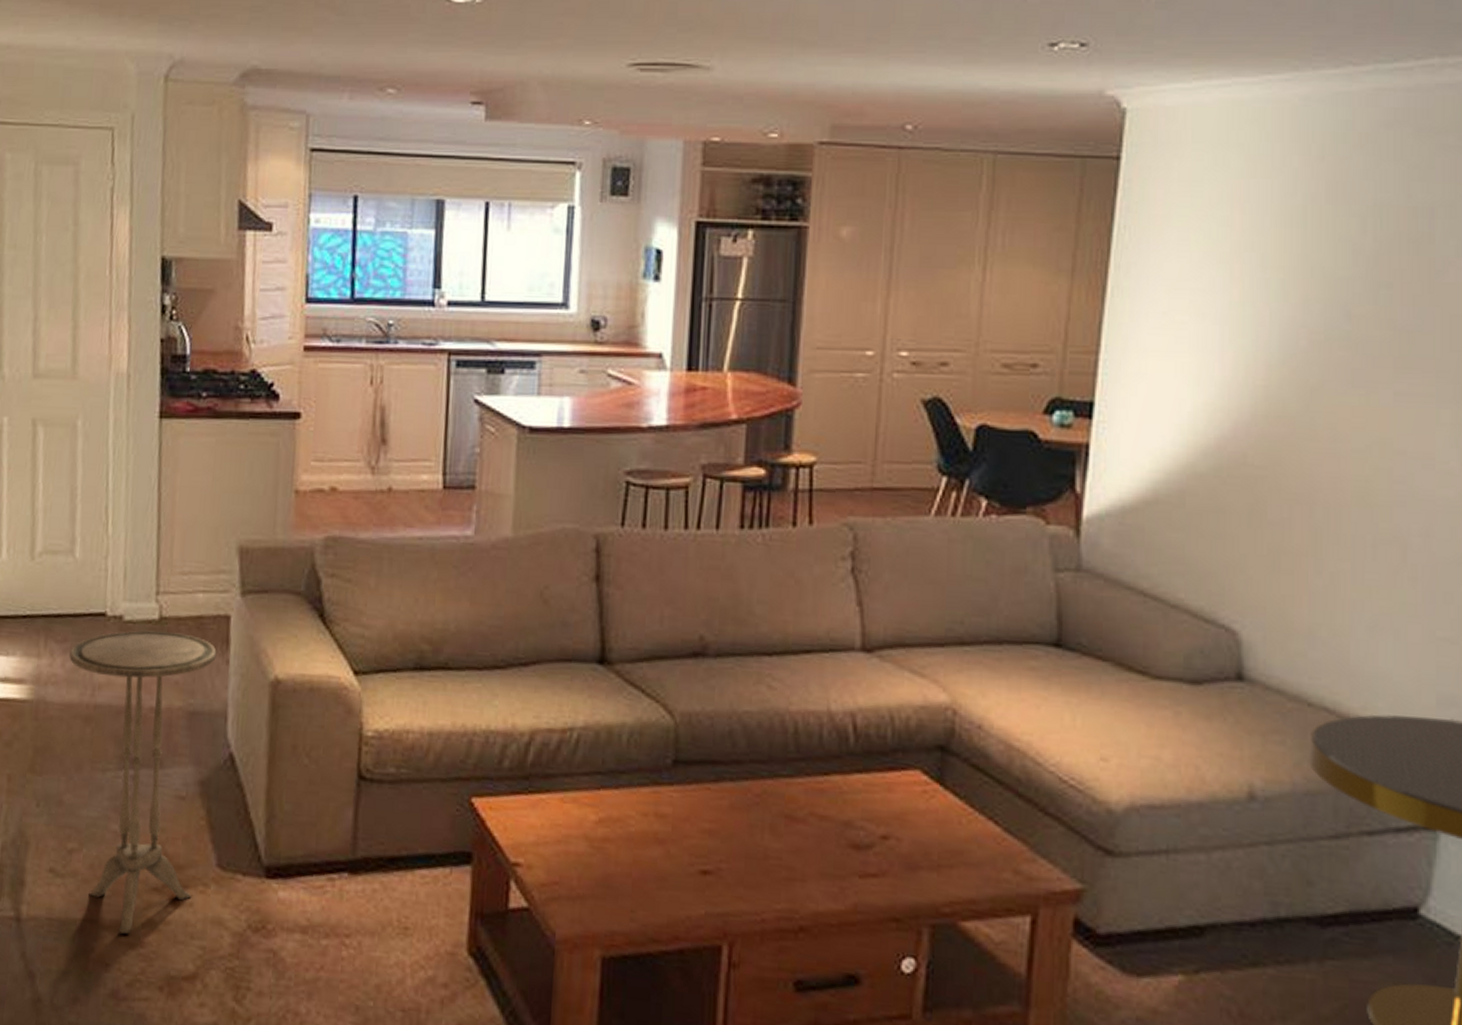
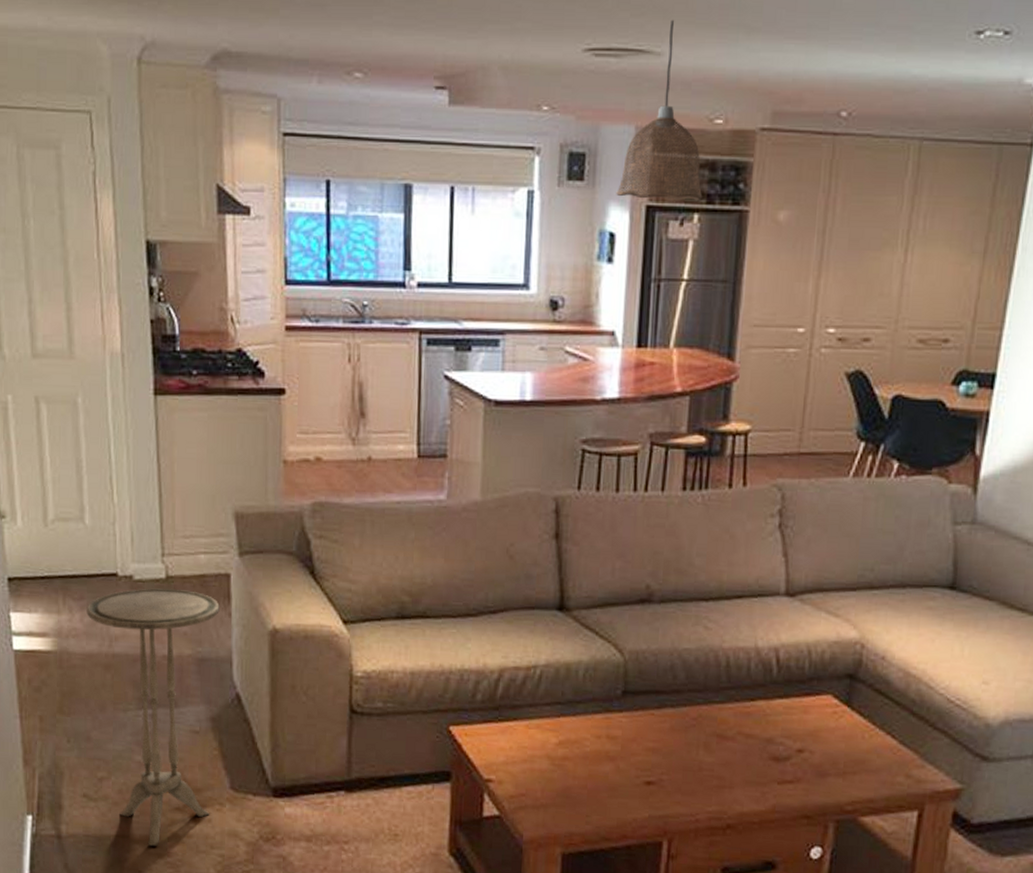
pendant lamp: none [663,35,758,216] -> present [616,20,703,200]

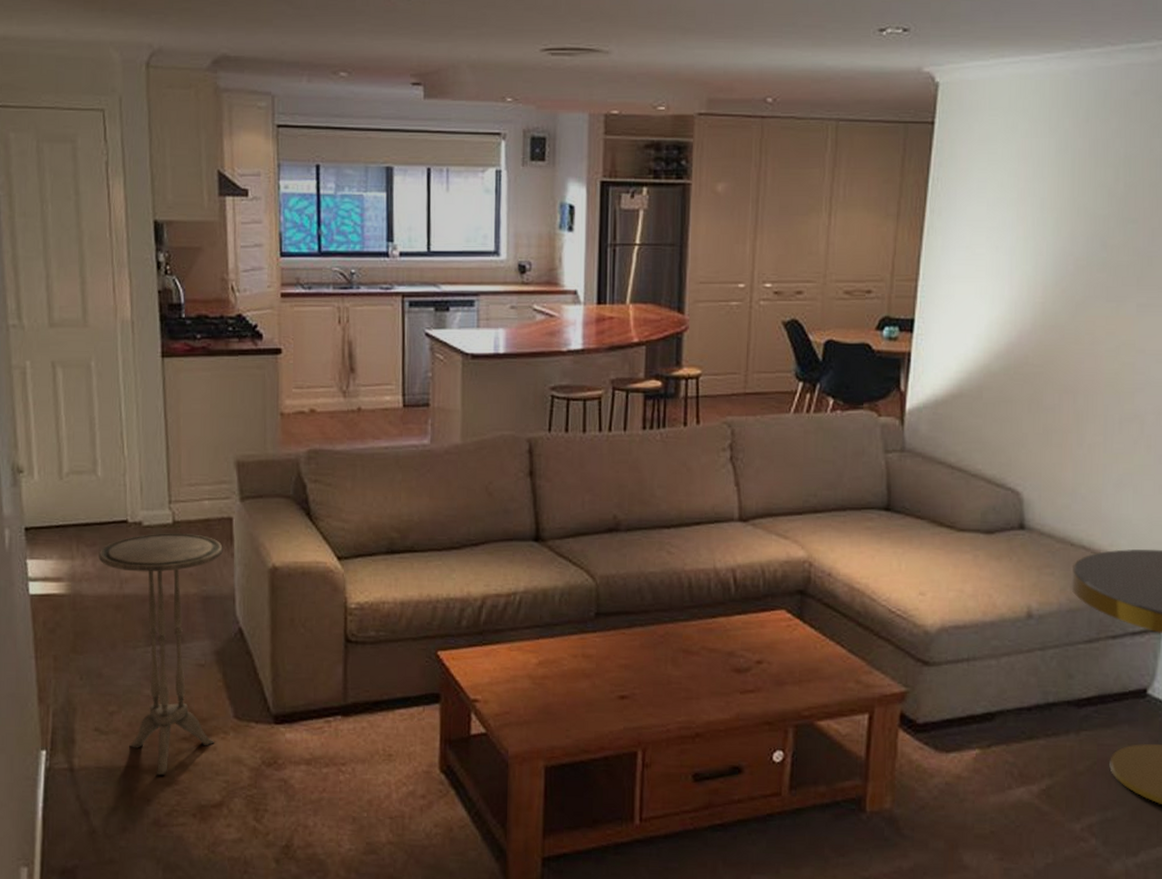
pendant lamp: present [616,20,703,200] -> none [574,24,650,175]

